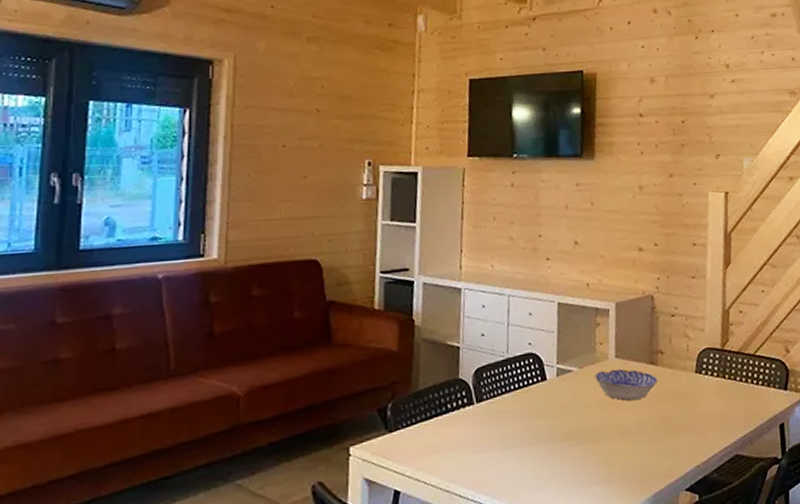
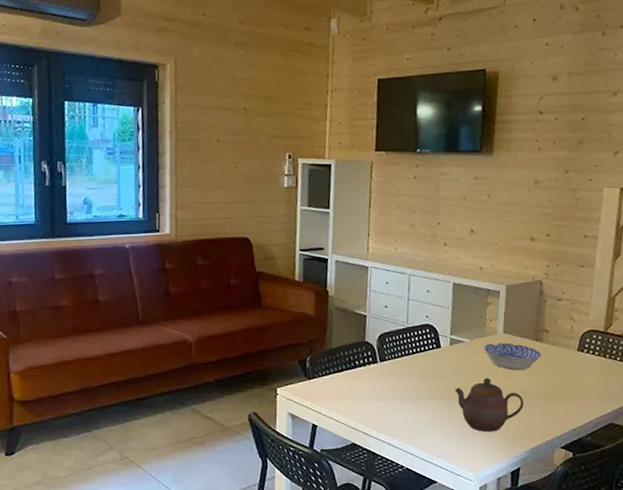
teapot: none [564,412,643,480] -> present [455,378,525,432]

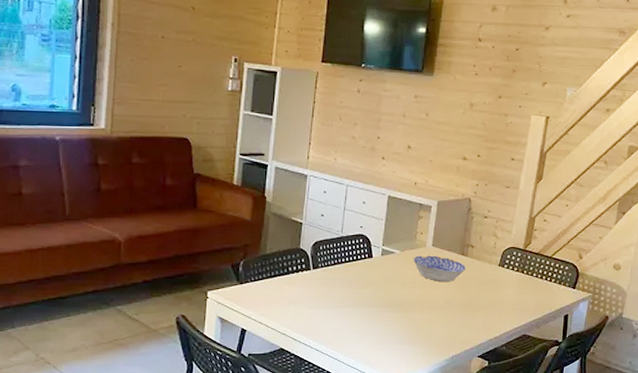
teapot: present [455,378,525,432] -> none [383,289,448,341]

